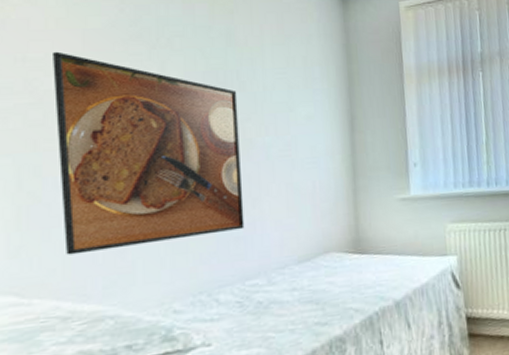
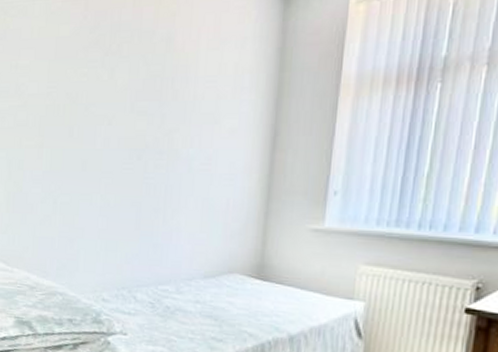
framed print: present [51,51,245,256] -> none [34,59,170,238]

